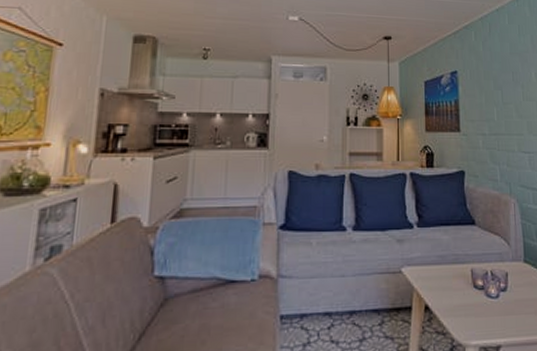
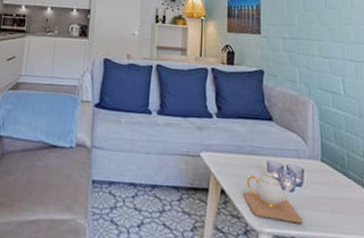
teapot: none [448,280,508,331] -> present [243,172,303,224]

